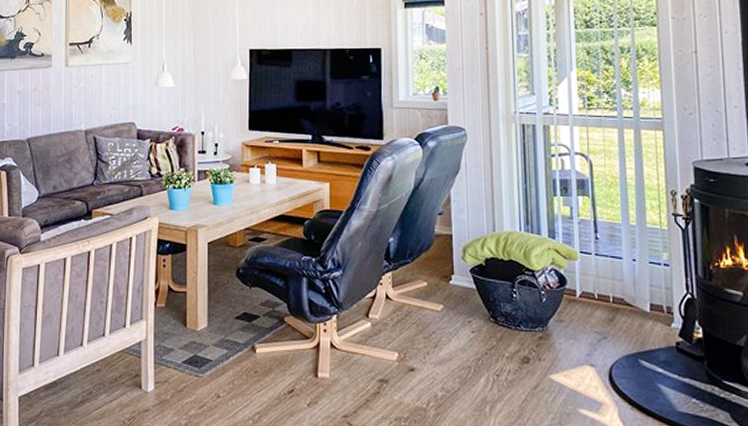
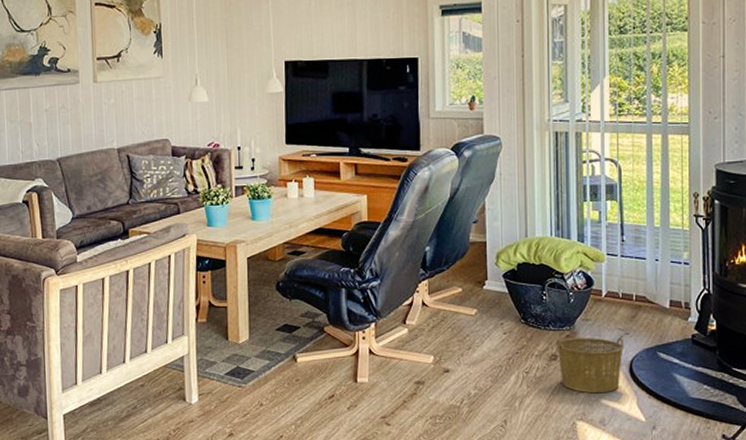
basket: none [528,339,602,402] -> present [556,336,623,394]

